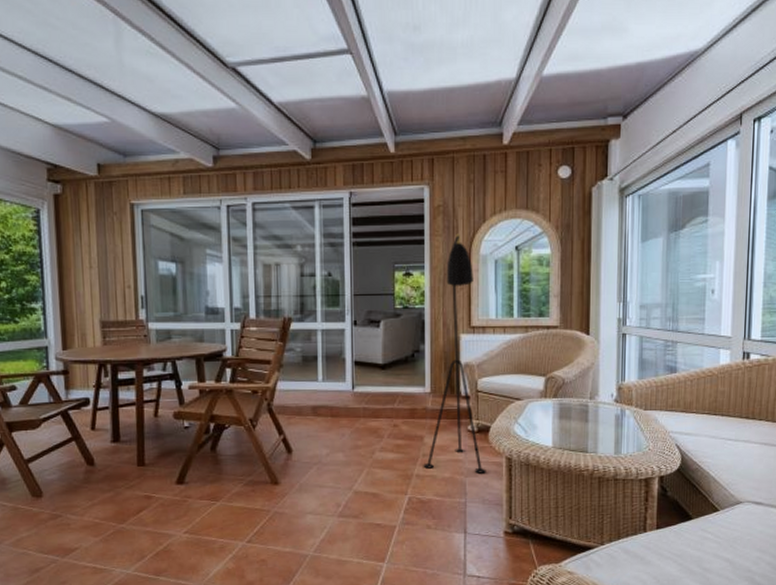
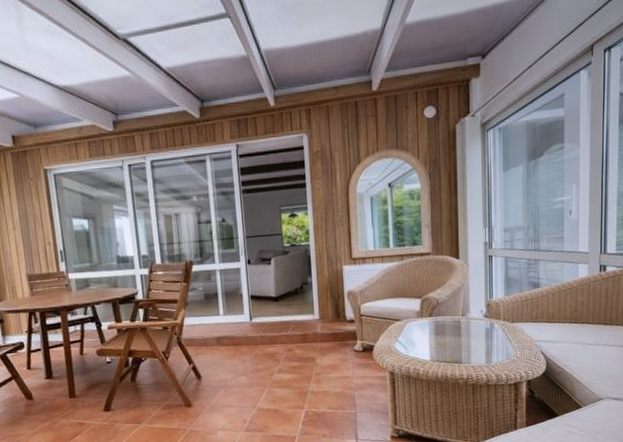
floor lamp: present [423,233,486,474] -> none [316,175,372,387]

